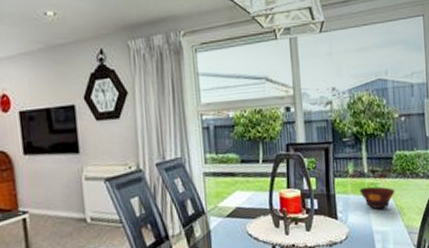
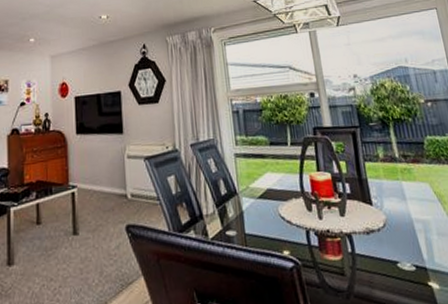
bowl: present [359,186,395,210] -> none [392,172,432,196]

